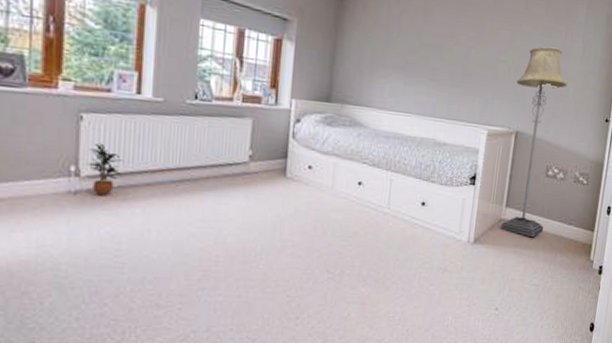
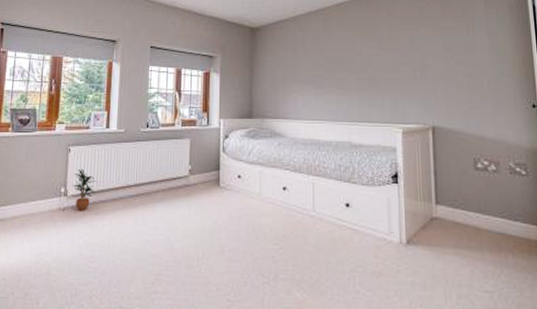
floor lamp: present [500,46,568,238] -> none [424,43,485,237]

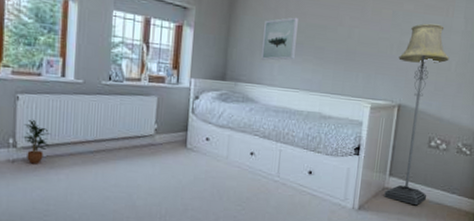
wall art: none [285,53,317,96] -> present [261,17,298,61]
floor lamp: none [424,43,485,237] -> present [384,23,450,206]

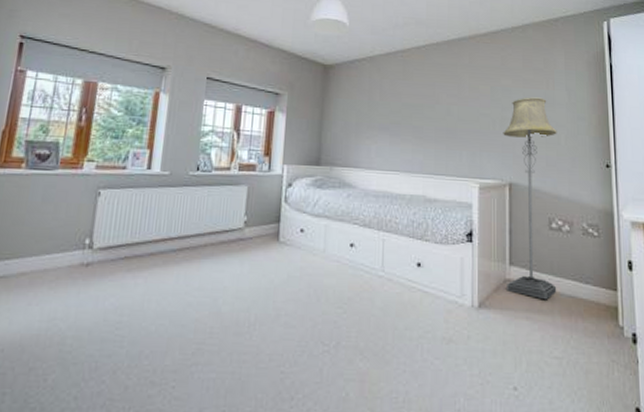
potted plant: present [22,119,50,164] -> none [99,216,131,267]
wall art: present [261,17,298,61] -> none [357,97,393,143]

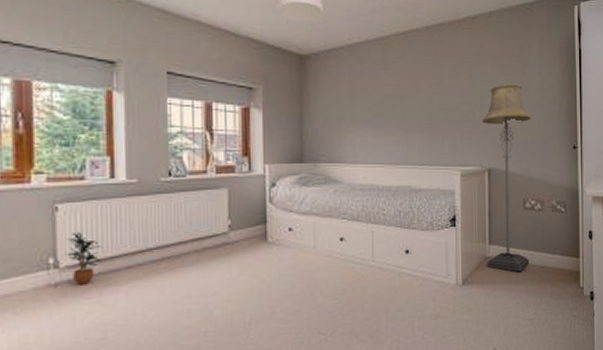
potted plant: none [99,216,131,267] -> present [65,231,102,285]

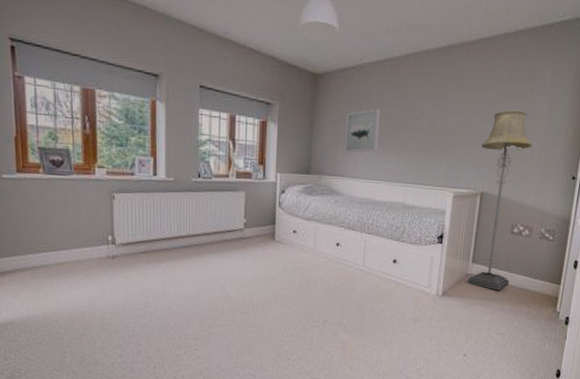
potted plant: present [65,231,102,285] -> none [120,217,146,260]
wall art: none [340,88,375,137] -> present [345,108,380,153]

